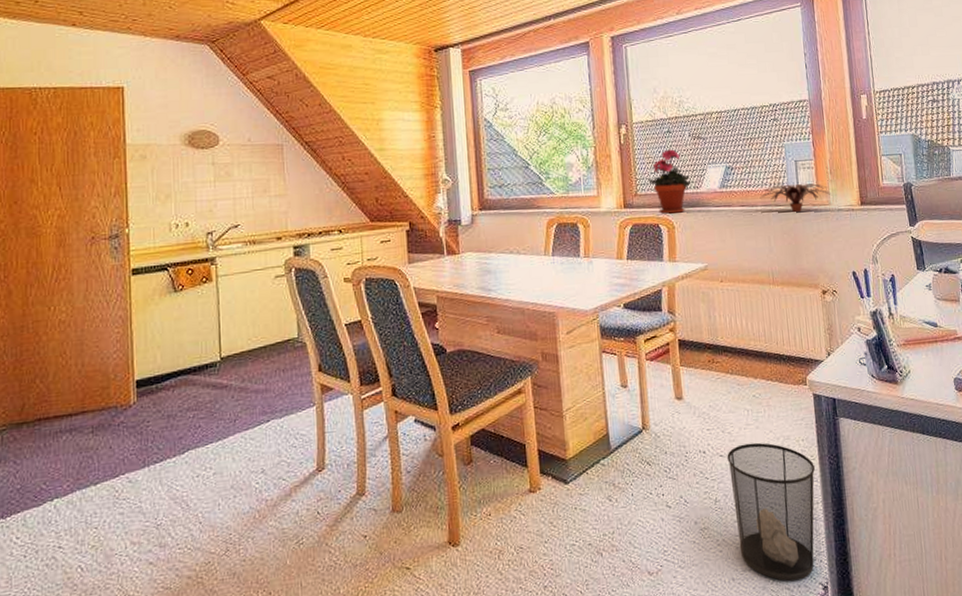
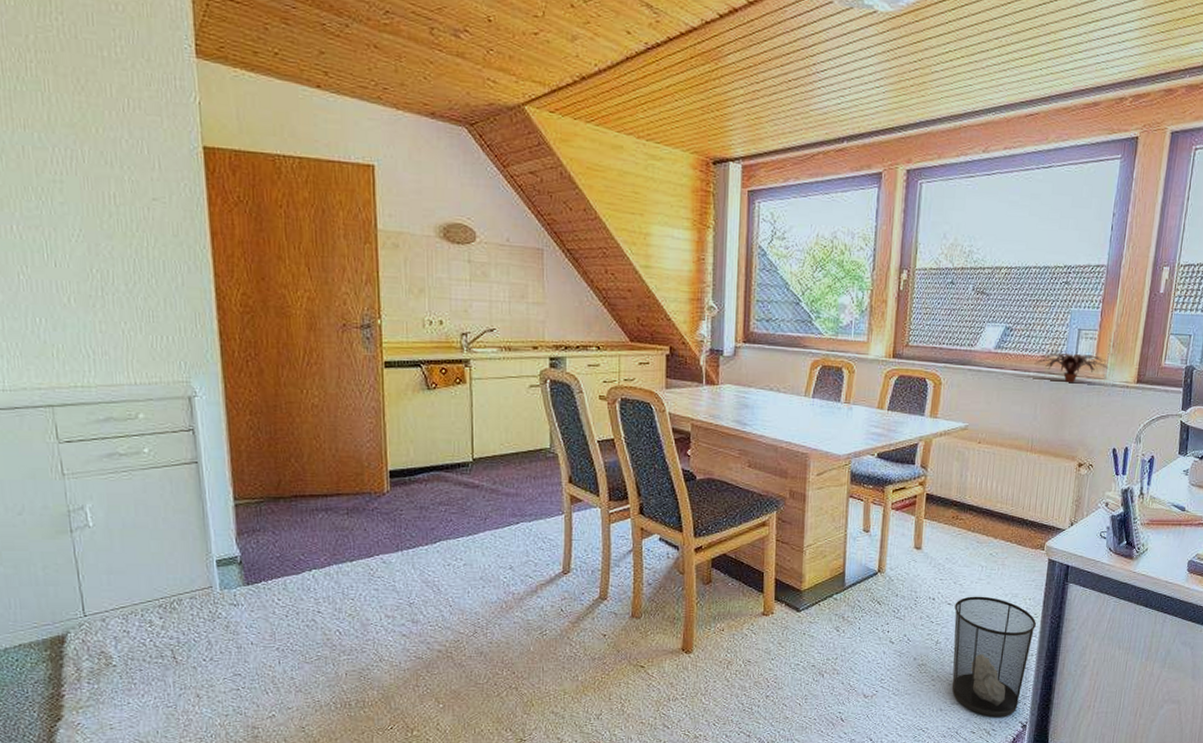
potted plant: present [648,149,691,215] -> none [922,301,967,371]

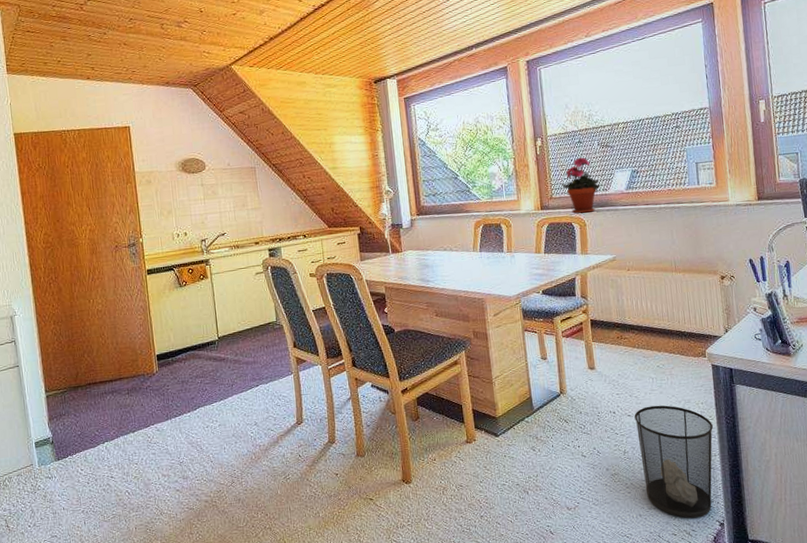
potted plant: none [922,301,967,371] -> present [562,157,601,215]
plant: present [1034,352,1110,384] -> none [663,182,731,209]

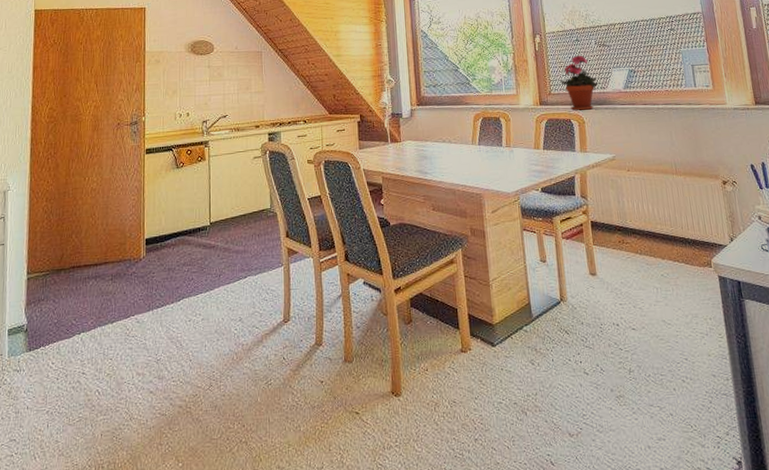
waste bin: present [634,405,714,519] -> none [639,318,727,454]

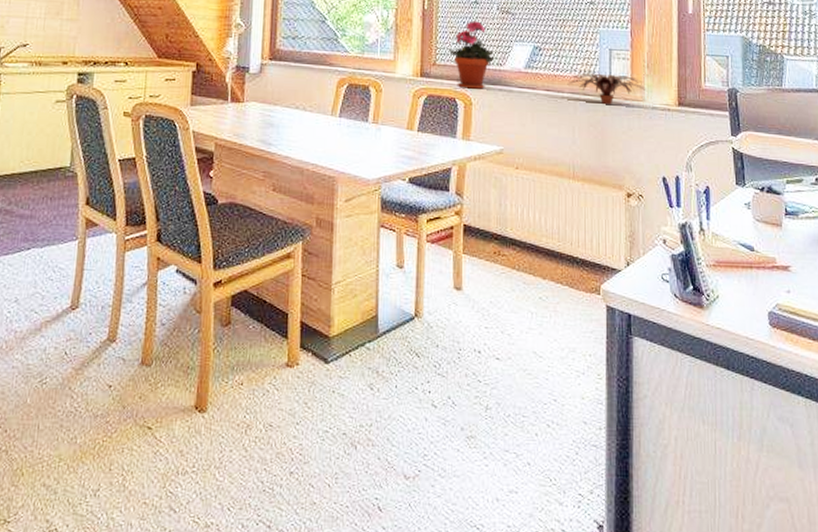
plant: none [660,85,728,111] -> present [567,73,648,106]

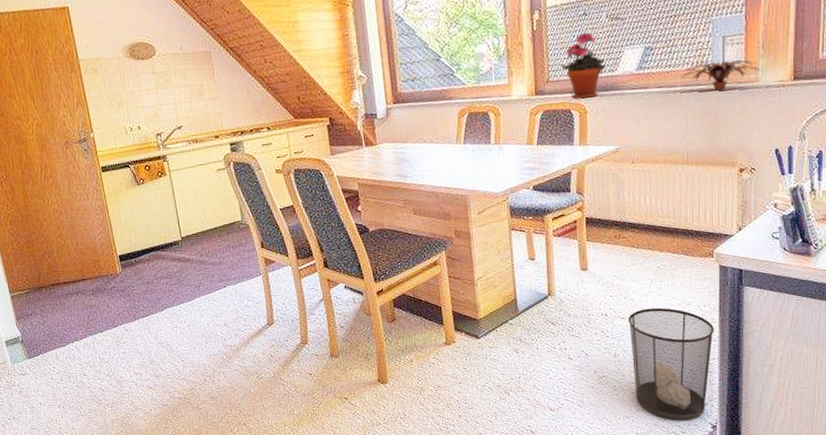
waste bin: none [504,349,602,514] -> present [628,307,715,421]

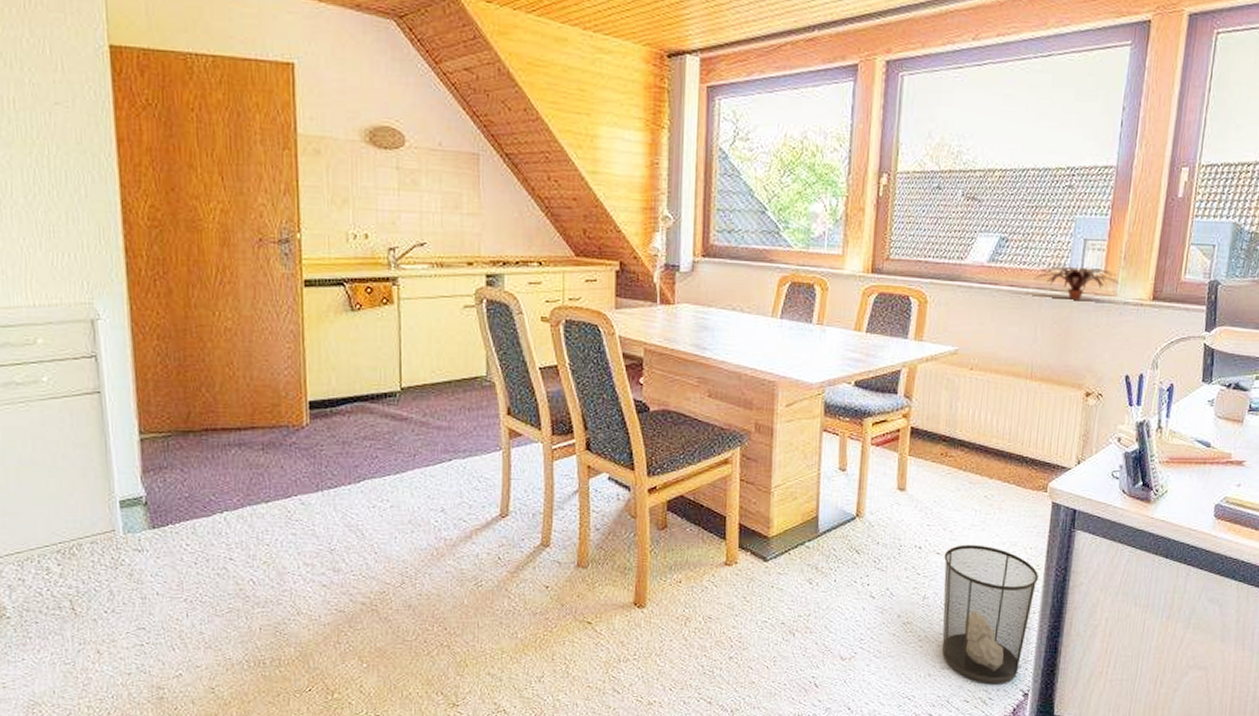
potted plant: present [561,32,606,100] -> none [905,209,956,287]

